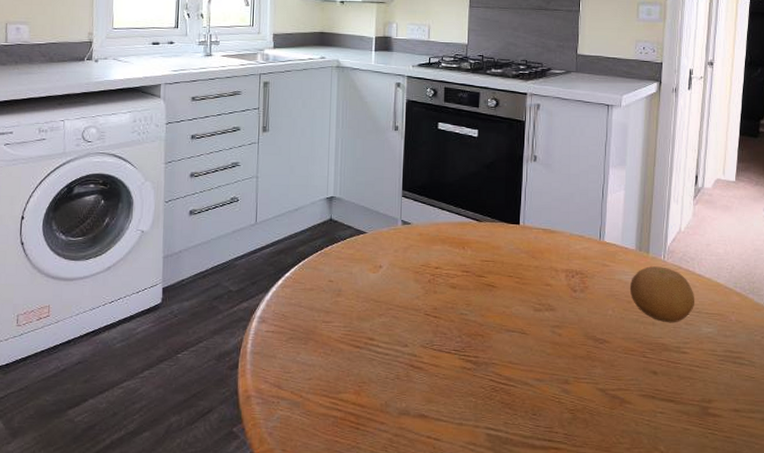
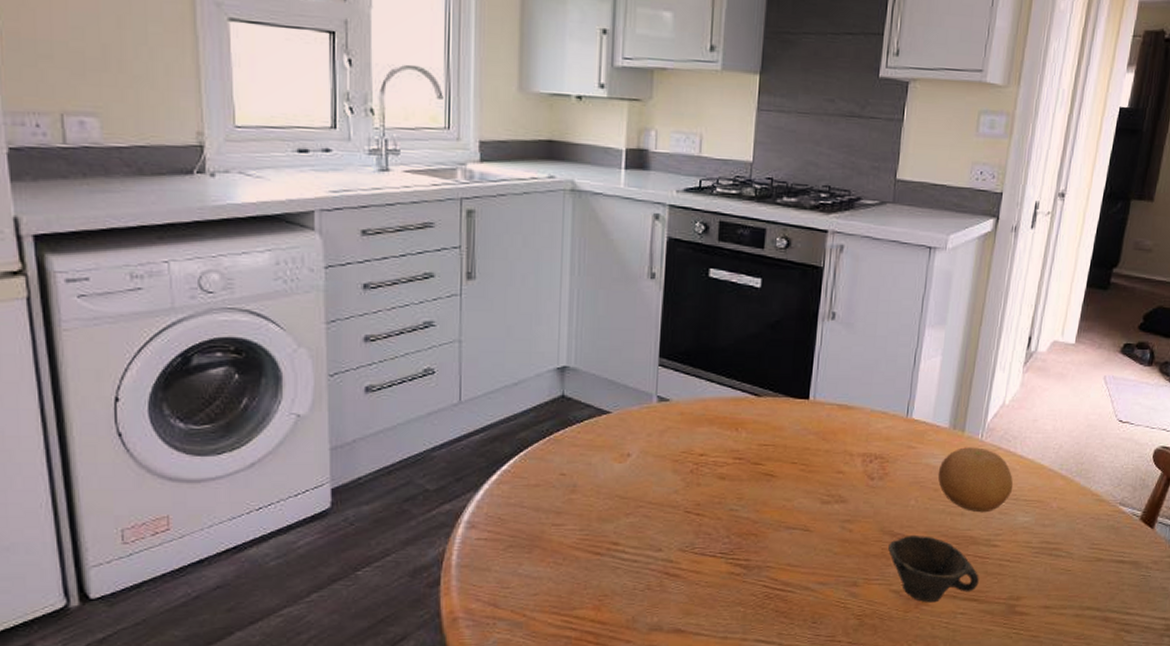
cup: none [593,340,673,402] -> present [888,534,979,603]

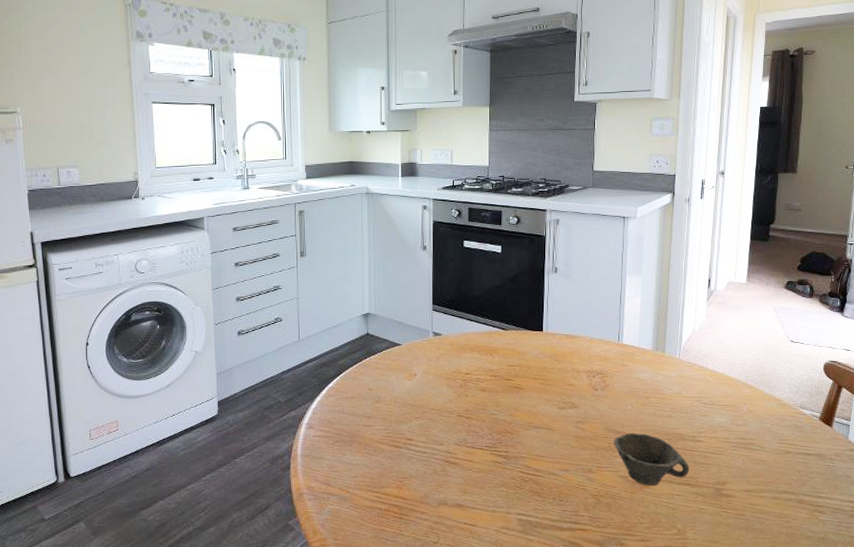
fruit: present [937,447,1013,513] -> none [647,364,708,415]

